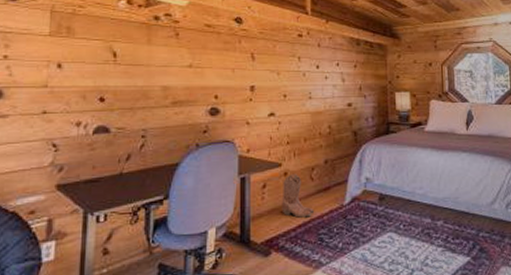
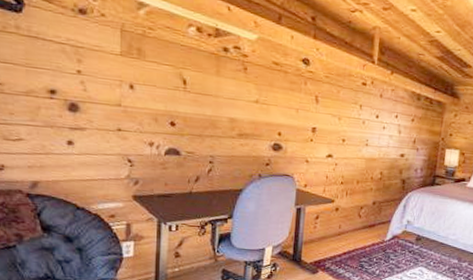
boots: present [281,173,314,218] -> none [330,209,358,247]

